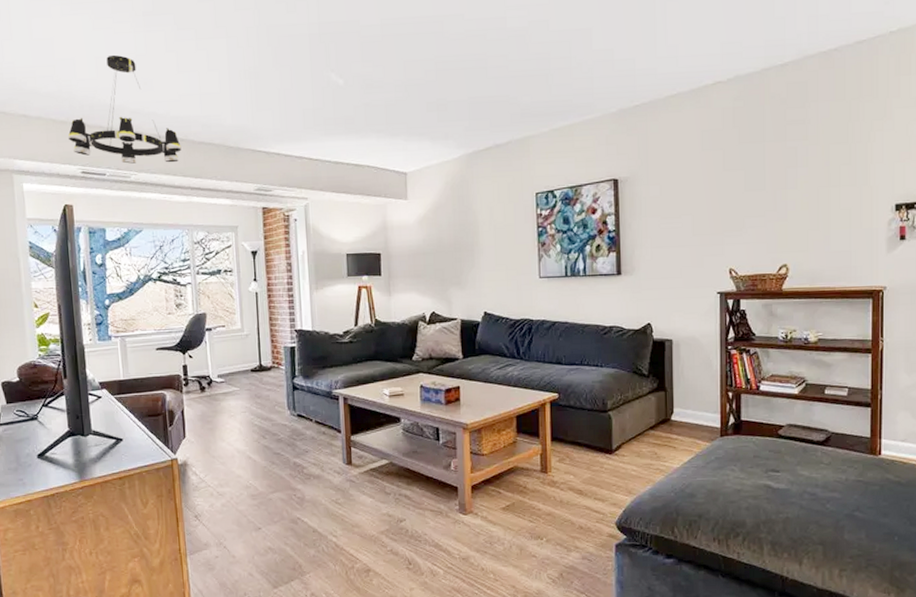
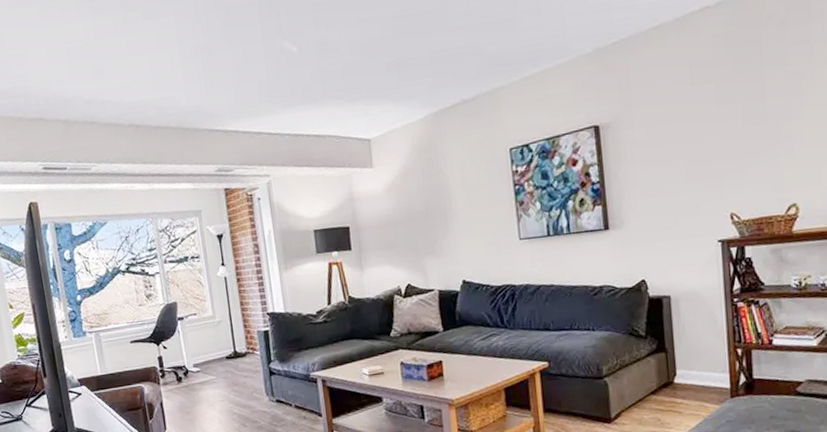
chandelier: present [68,54,182,164] -> none [26,44,139,156]

